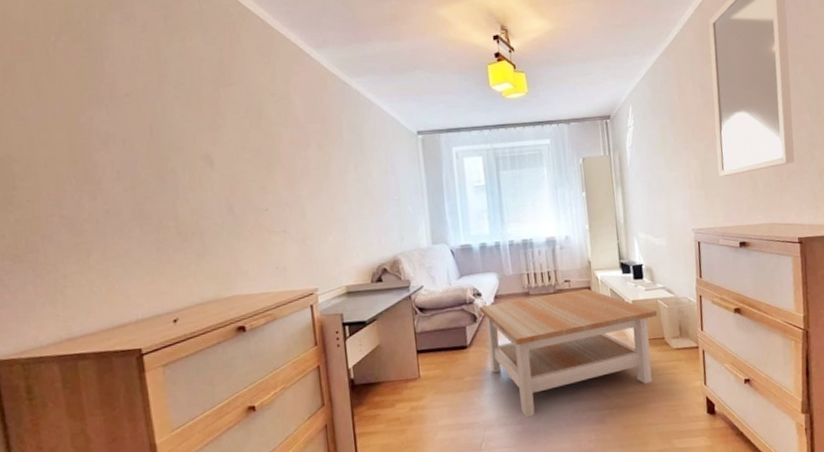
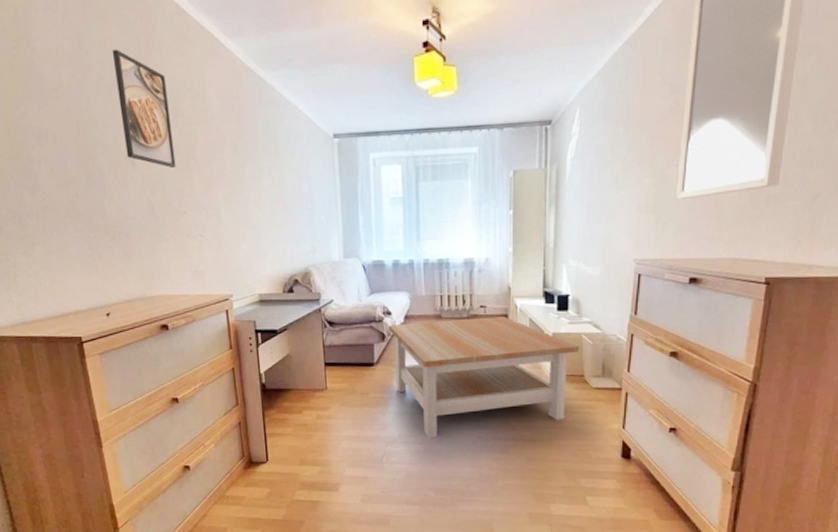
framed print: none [192,58,258,168] -> present [112,49,176,169]

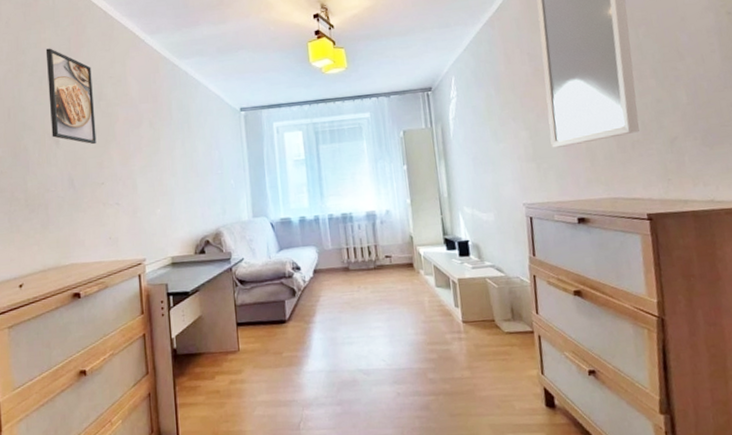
coffee table: present [388,316,580,438] -> none [298,265,487,398]

